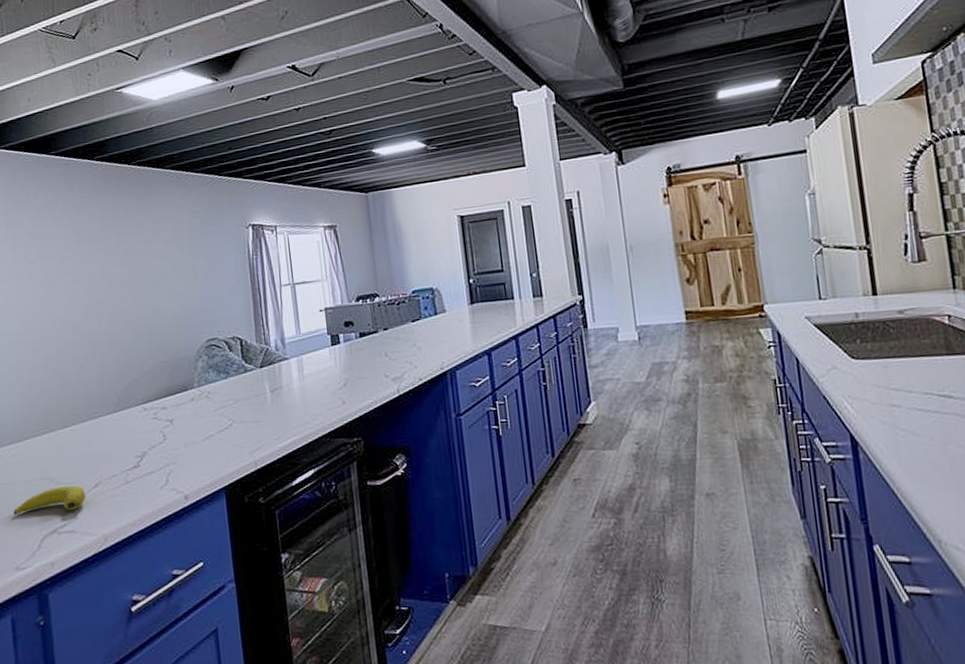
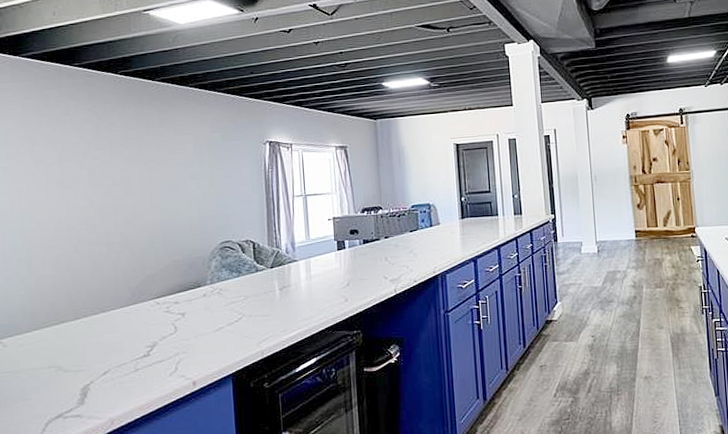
banana: present [13,485,86,516] -> none [17,373,94,402]

